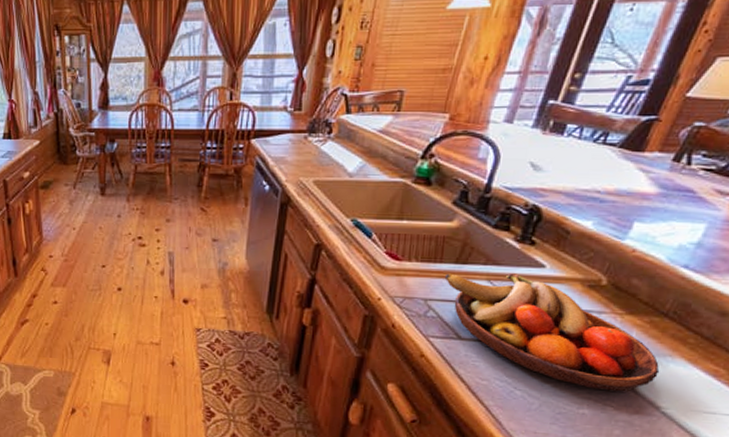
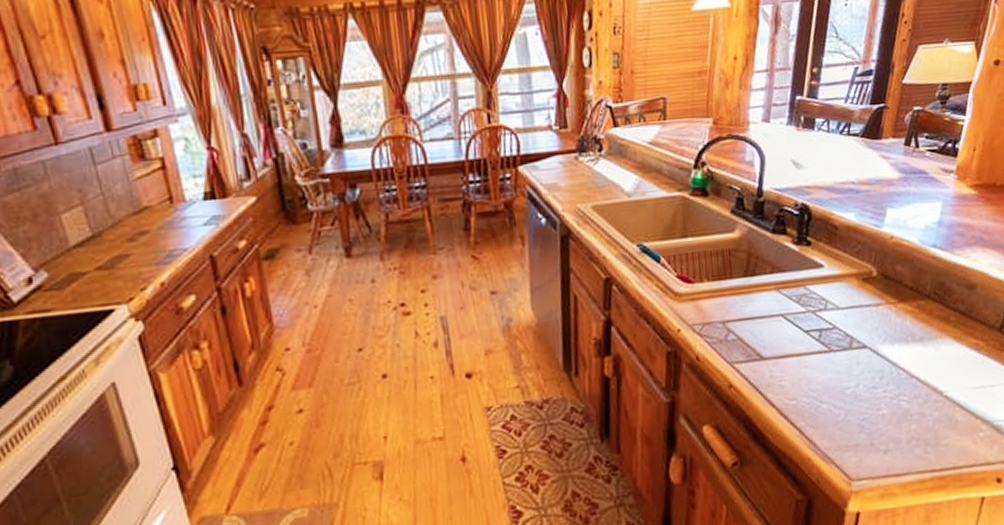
fruit bowl: present [444,273,660,392] -> none [737,277,935,386]

